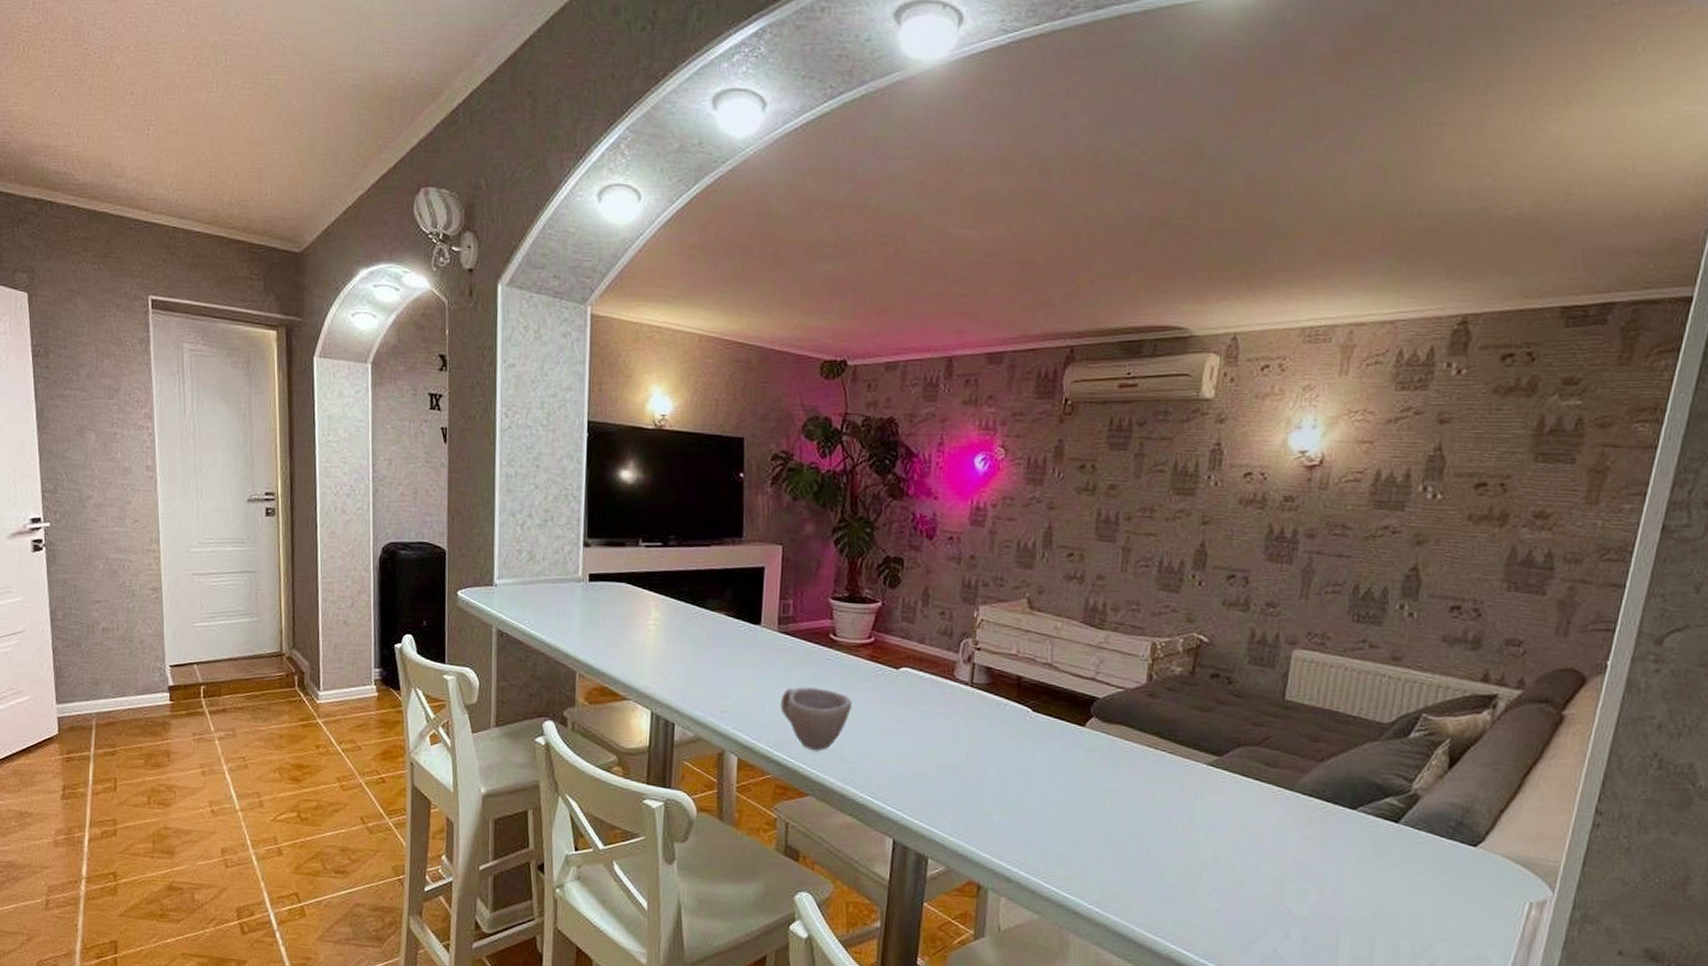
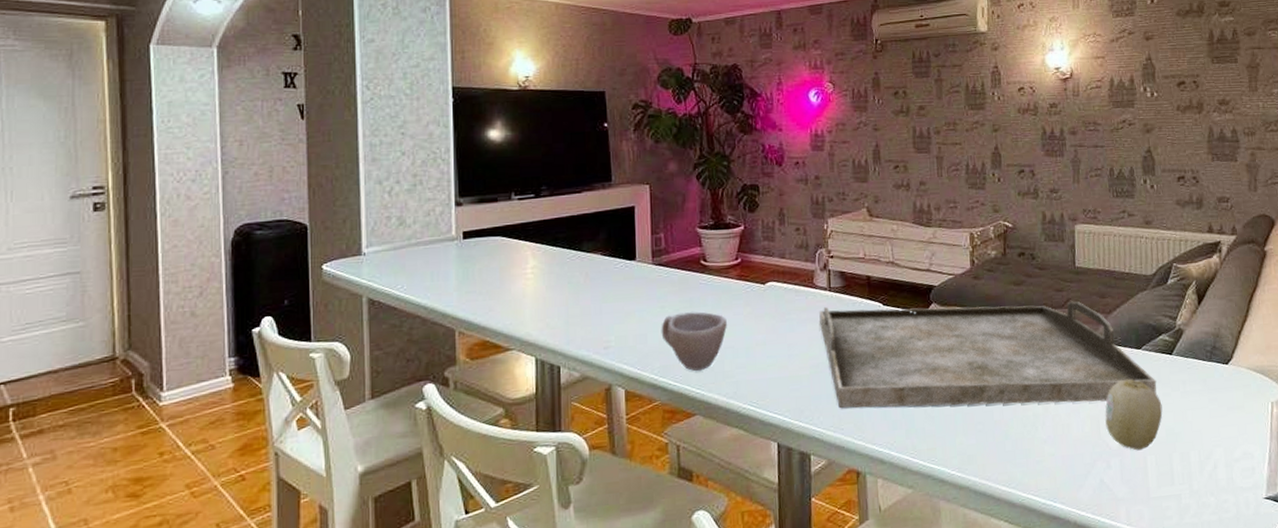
serving tray: none [955,704,1371,865] -> present [819,301,1157,408]
fruit: none [1291,841,1373,926] -> present [1105,378,1163,451]

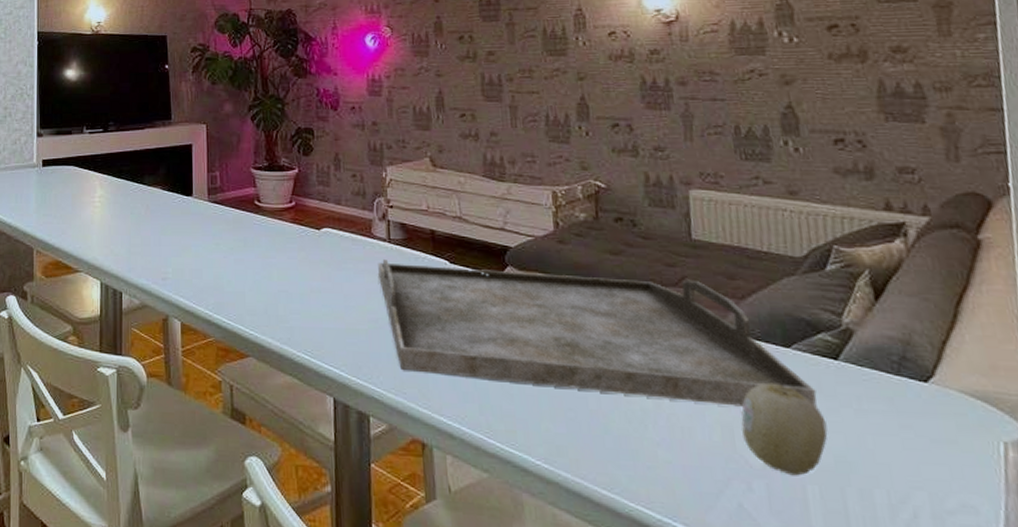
cup: present [661,311,727,371] -> none [215,252,281,311]

